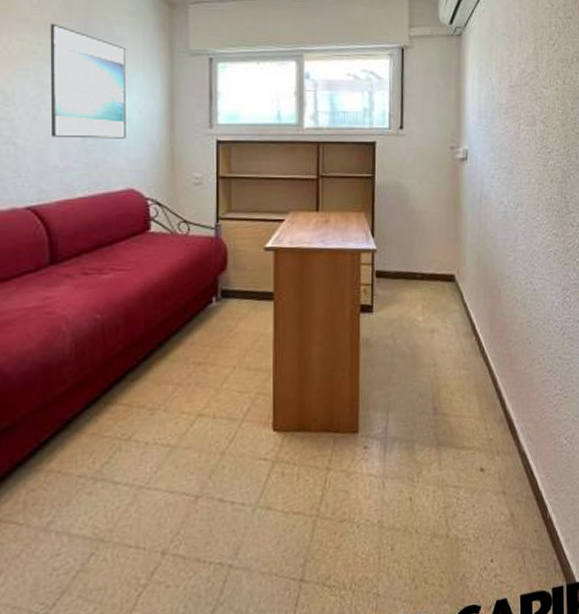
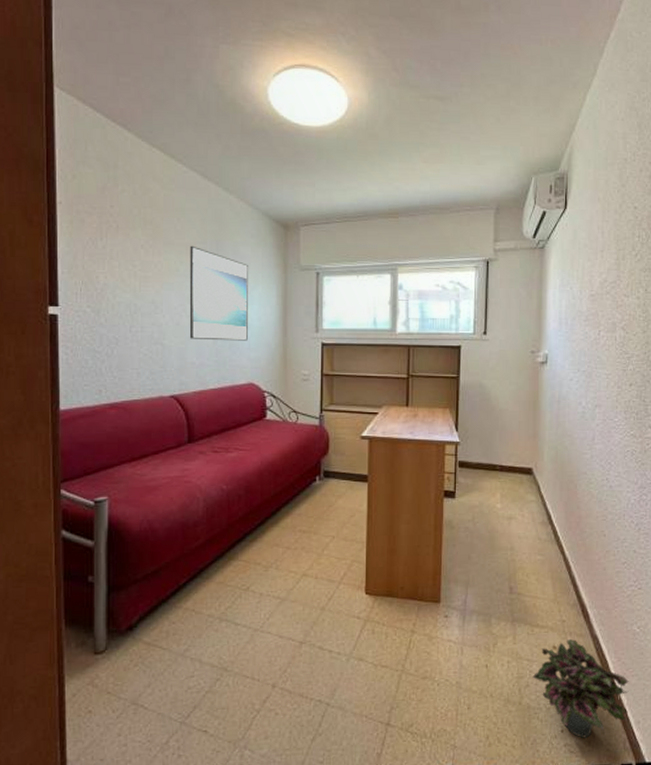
potted plant: none [459,457,559,566] -> present [532,638,629,738]

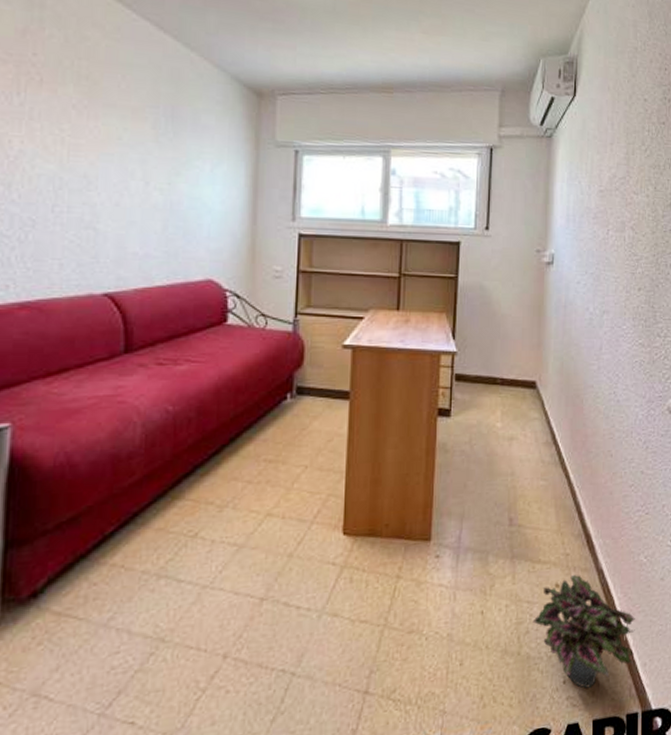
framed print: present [189,245,248,341] -> none [131,109,211,228]

